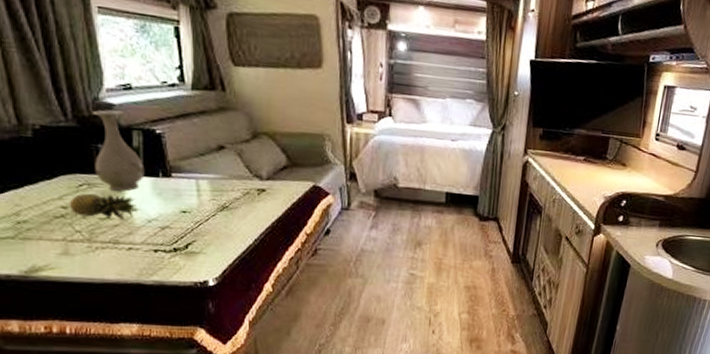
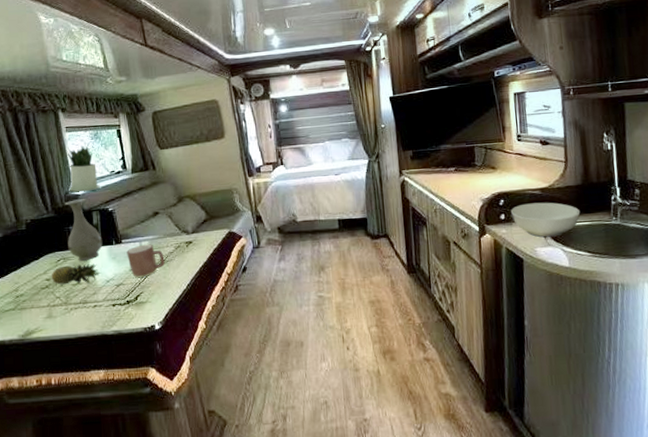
planter: none [96,36,147,103] -> present [66,146,101,193]
mug: none [177,183,228,224] -> present [126,244,165,278]
bowl: none [630,208,697,247] -> present [510,202,581,238]

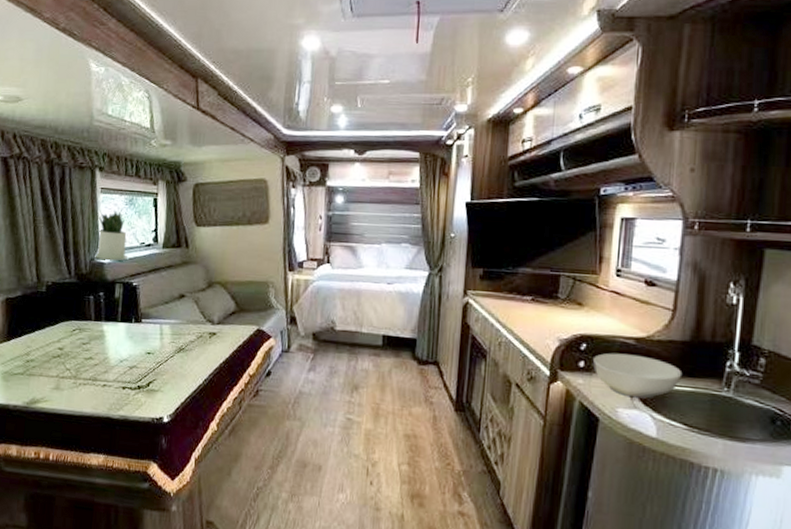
fruit: present [52,263,101,285] -> none [65,336,115,361]
vase: present [65,199,103,261] -> none [85,268,122,335]
mug: present [126,244,165,278] -> none [145,327,184,364]

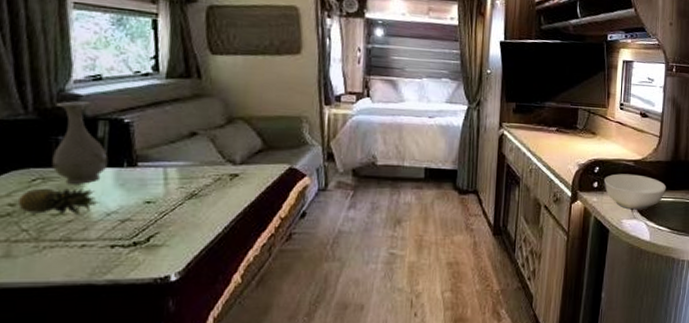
fruit: none [65,336,115,361] -> present [18,187,99,216]
vase: none [85,268,122,335] -> present [52,101,109,184]
planter: present [95,210,129,261] -> none [65,30,117,93]

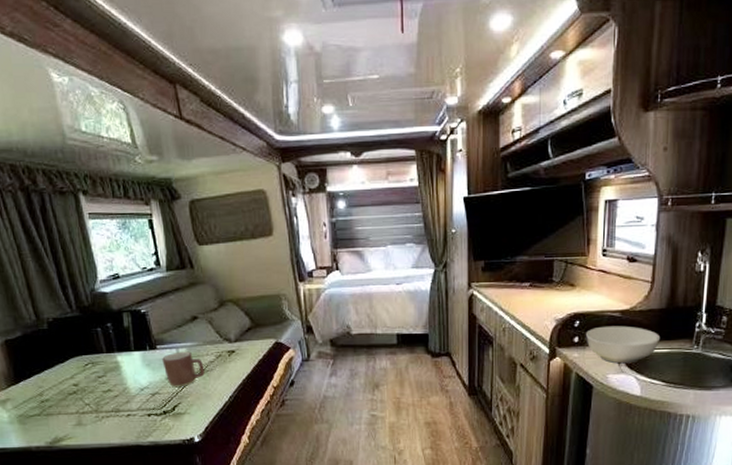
fruit: present [18,187,99,216] -> none [79,369,134,392]
vase: present [52,101,109,184] -> none [91,298,135,366]
mug: none [142,171,197,214] -> present [162,351,205,388]

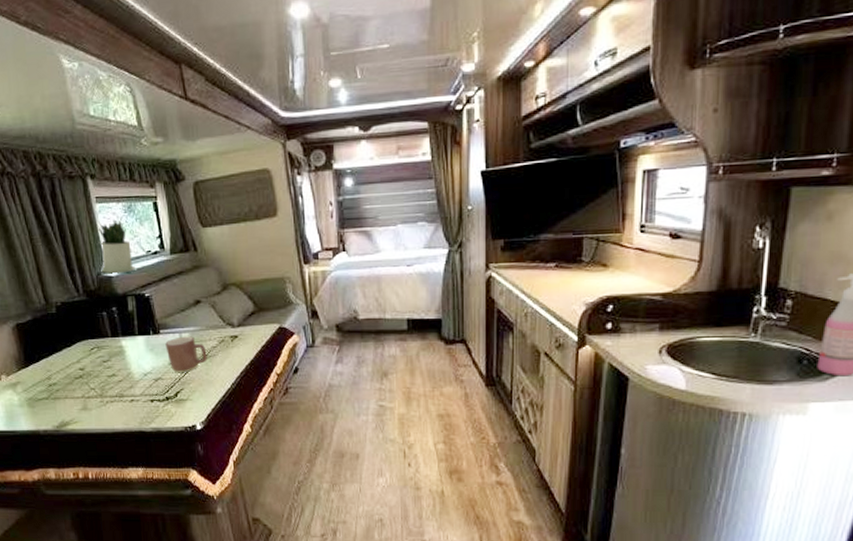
planter: none [89,237,132,290] -> present [96,220,136,274]
bowl: present [585,326,661,364] -> none [619,310,710,353]

